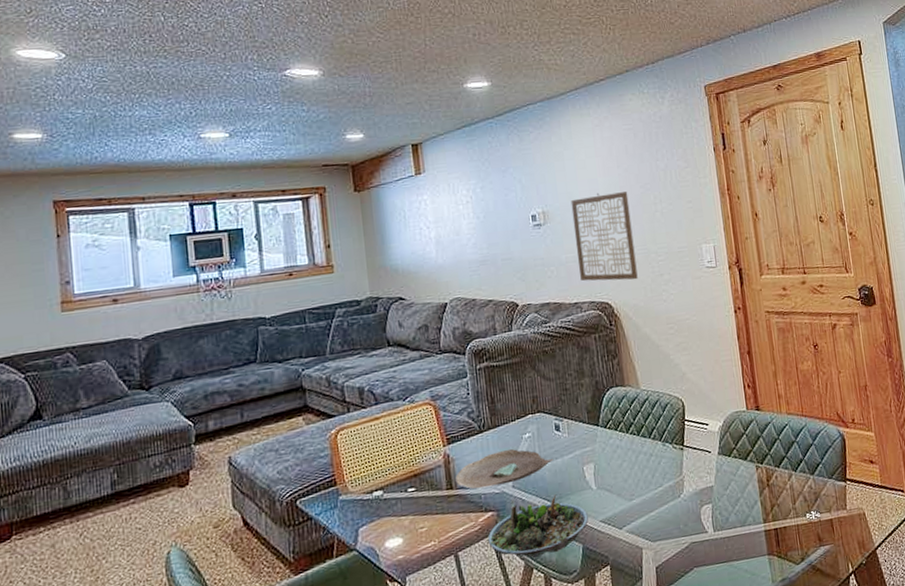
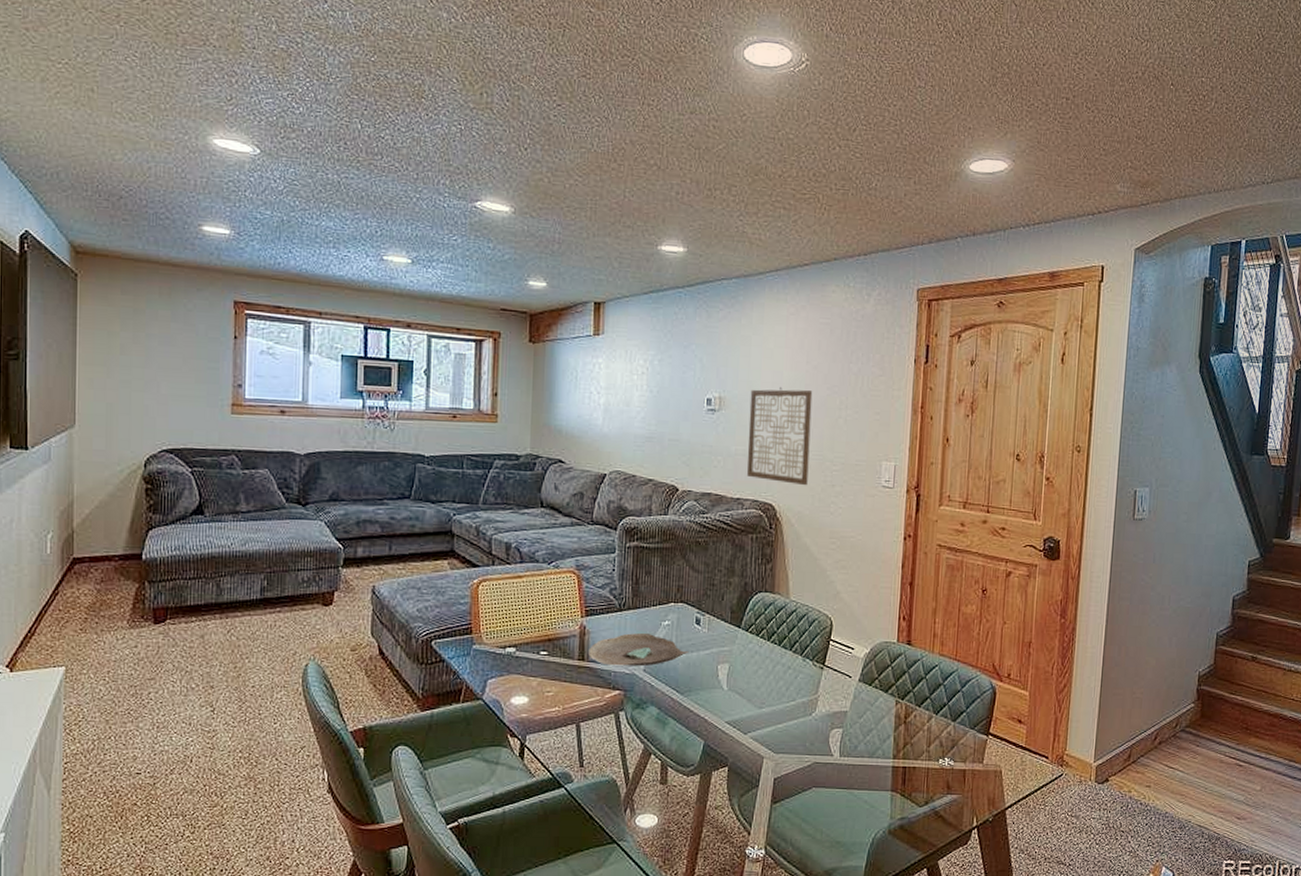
succulent planter: present [487,494,588,559] -> none [611,683,714,744]

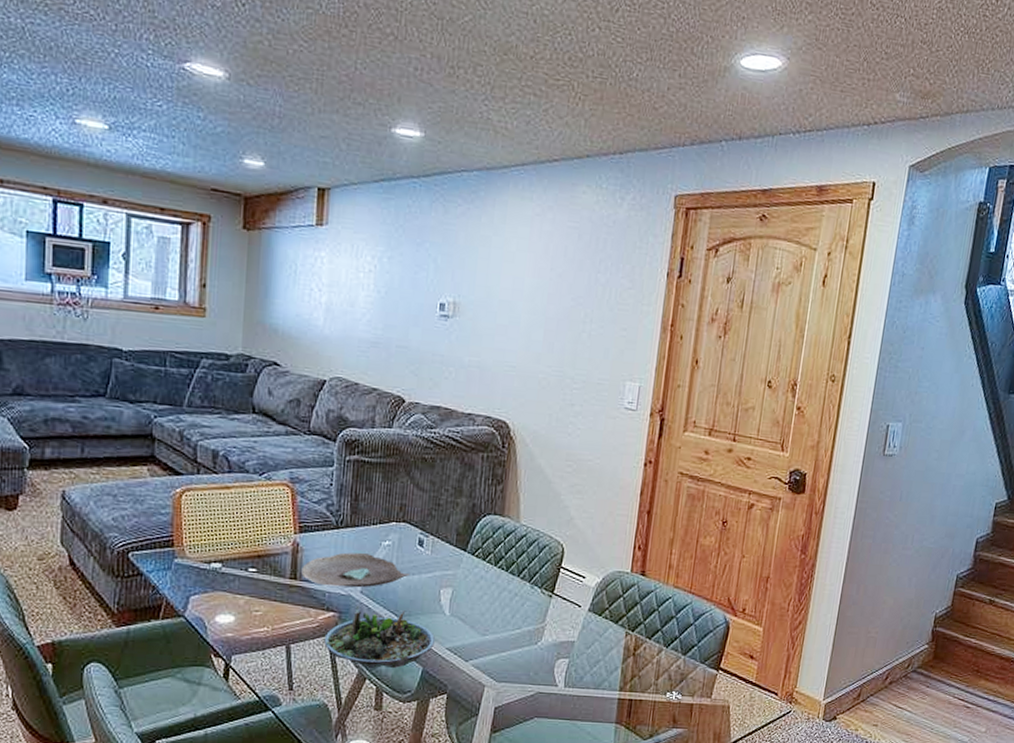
succulent planter: none [611,683,714,744] -> present [324,605,435,669]
wall art: present [747,386,813,486] -> none [481,294,556,404]

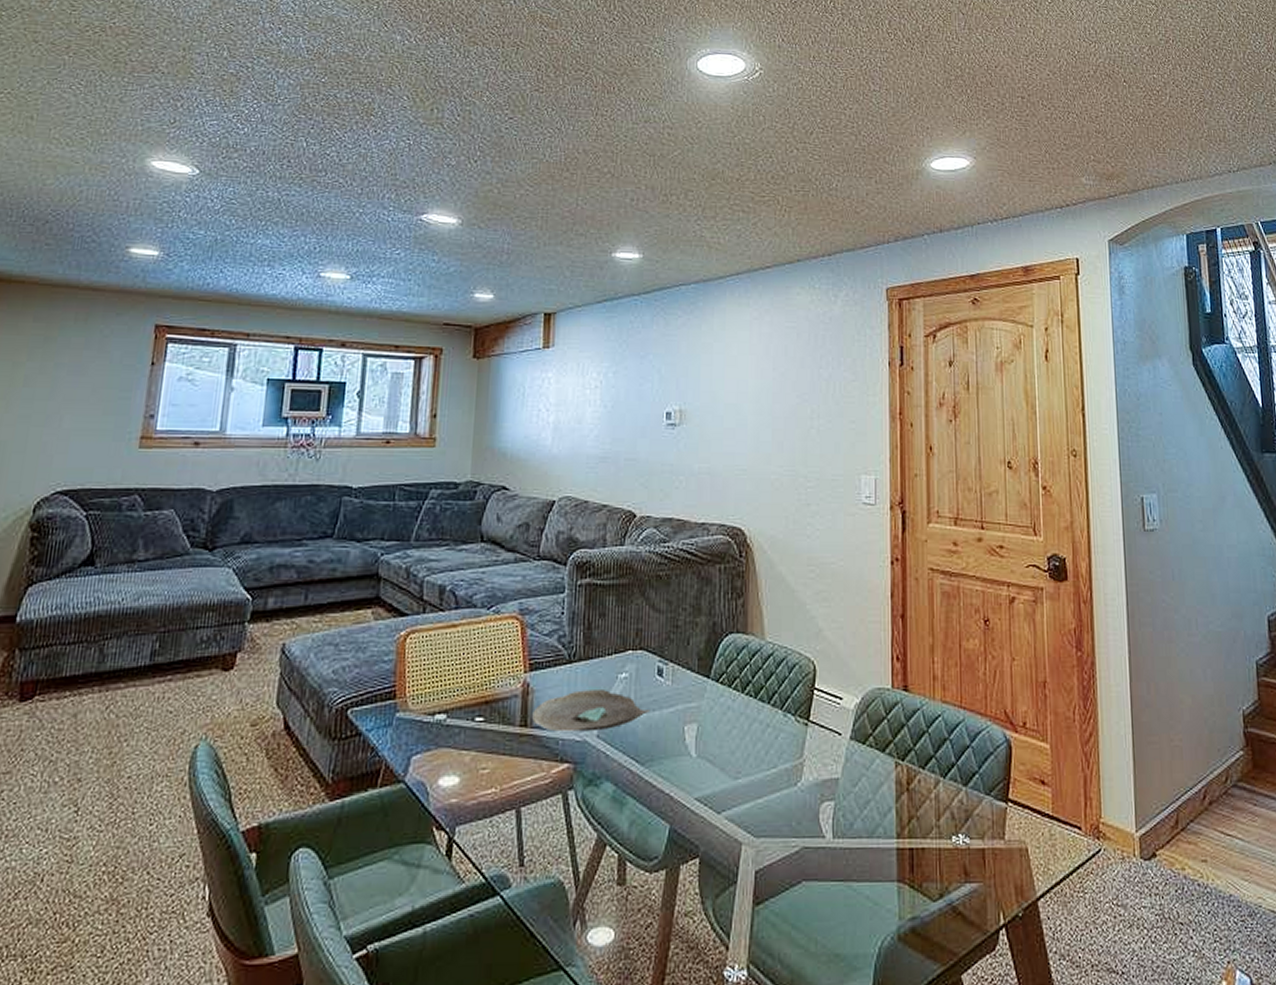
succulent planter: present [324,605,435,669] -> none [558,752,681,832]

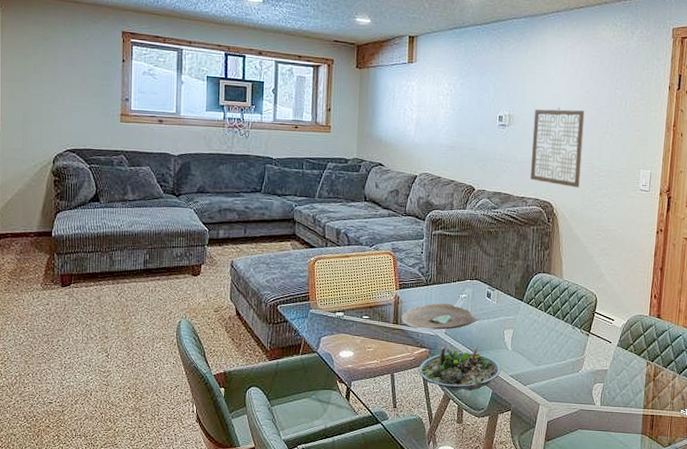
succulent planter: none [558,752,681,832] -> present [418,343,501,392]
wall art: none [712,396,781,506] -> present [530,107,585,188]

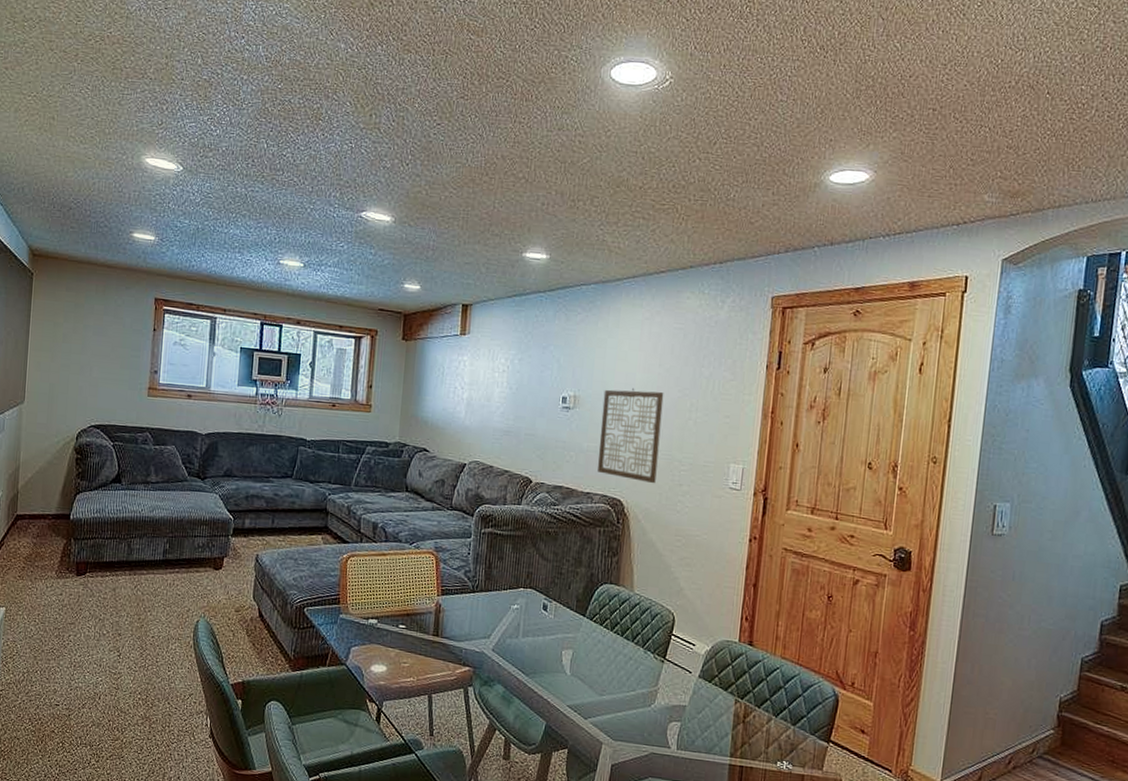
decorative bowl: present [401,303,482,330] -> none [442,614,536,646]
succulent planter: present [418,343,501,392] -> none [460,662,557,722]

